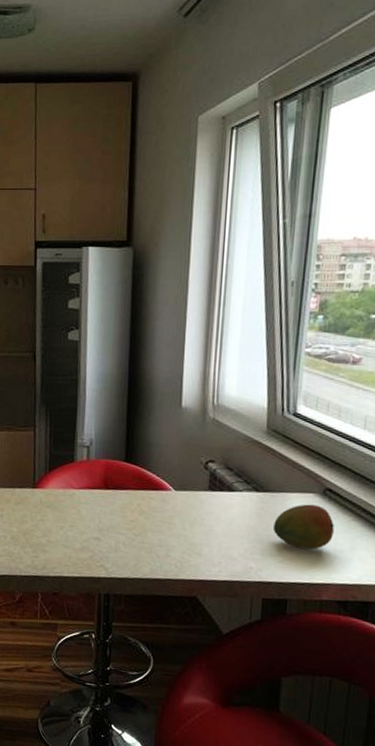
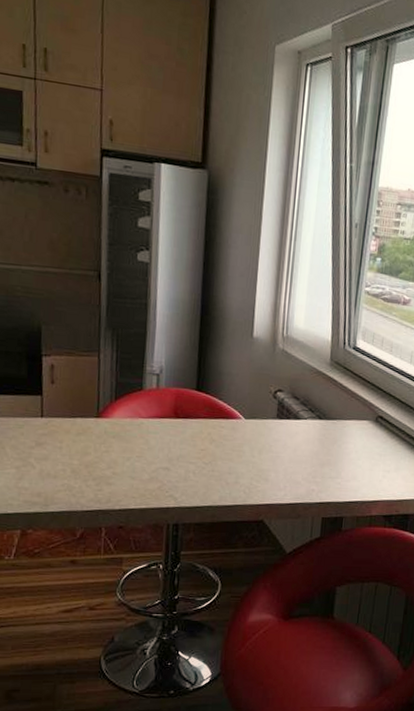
fruit: present [272,504,334,550] -> none [332,430,384,471]

